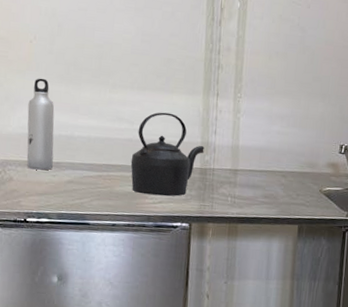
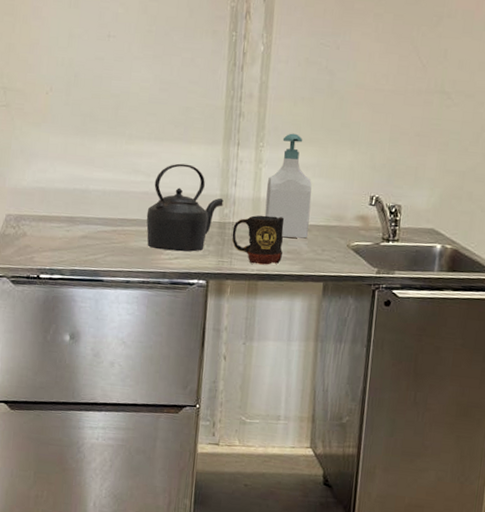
water bottle: present [27,78,55,171] -> none [41,130,70,225]
mug: none [212,161,262,209] -> present [231,215,285,265]
soap bottle: none [243,85,287,184] -> present [264,133,312,239]

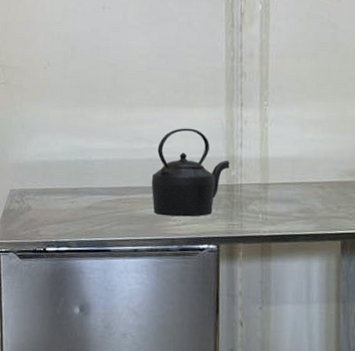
mug: present [231,215,285,265] -> none [241,175,295,226]
soap bottle: present [264,133,312,239] -> none [274,90,323,197]

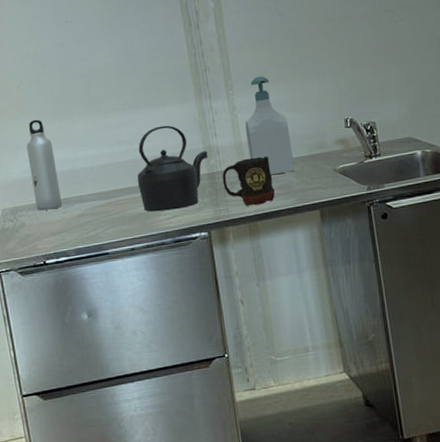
water bottle: none [43,103,71,197] -> present [26,119,62,211]
mug: none [241,175,295,226] -> present [222,156,275,207]
soap bottle: none [274,90,323,197] -> present [245,76,295,175]

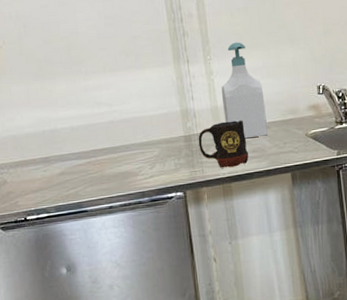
water bottle: present [26,119,62,211] -> none [8,79,42,169]
kettle: present [137,125,208,212] -> none [115,88,185,172]

